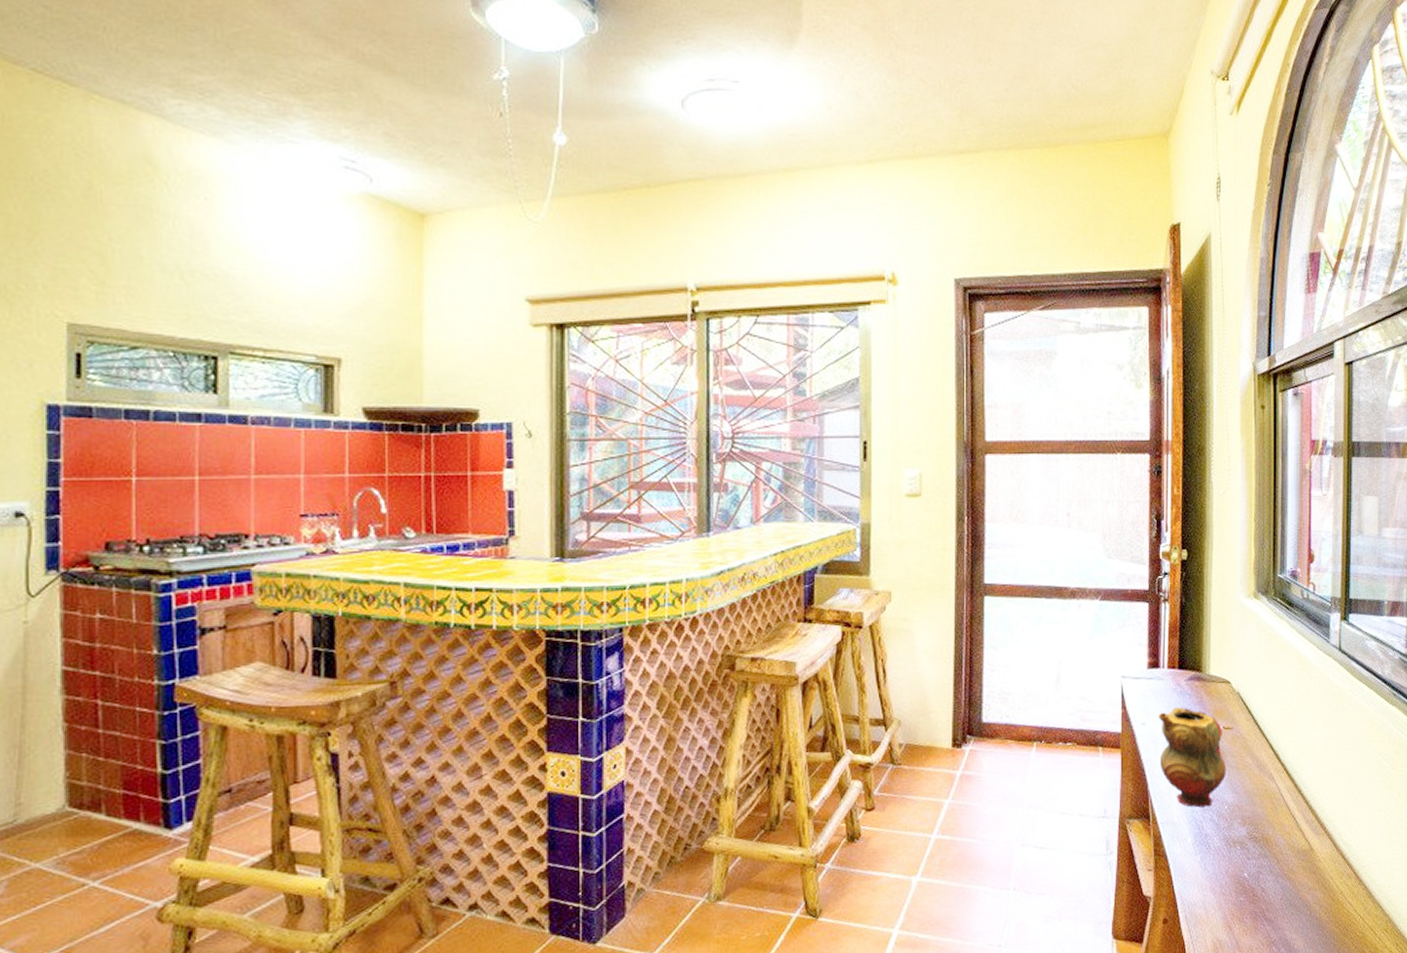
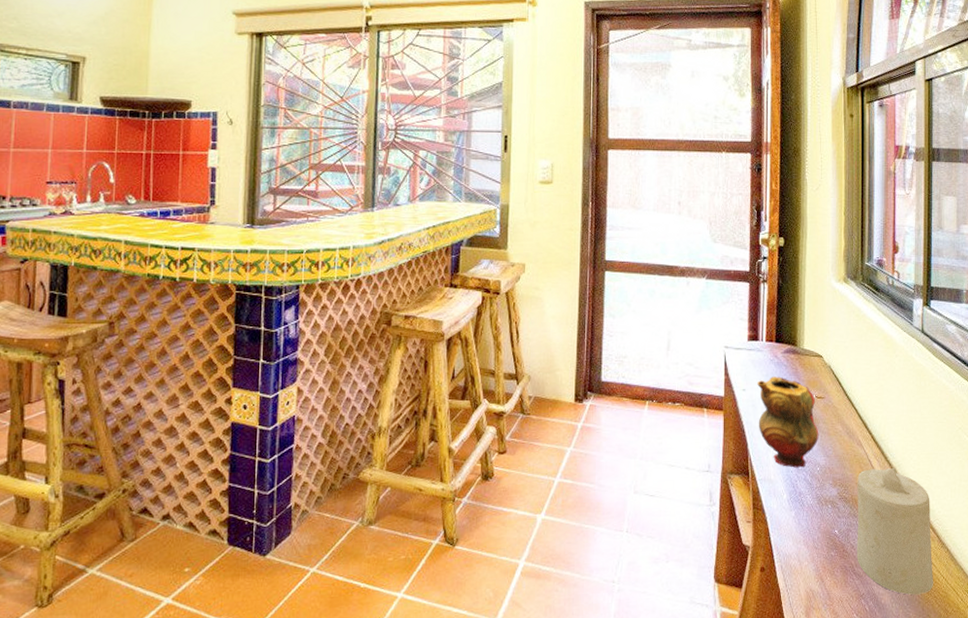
candle: none [1268,800,1350,938] -> present [857,467,933,595]

